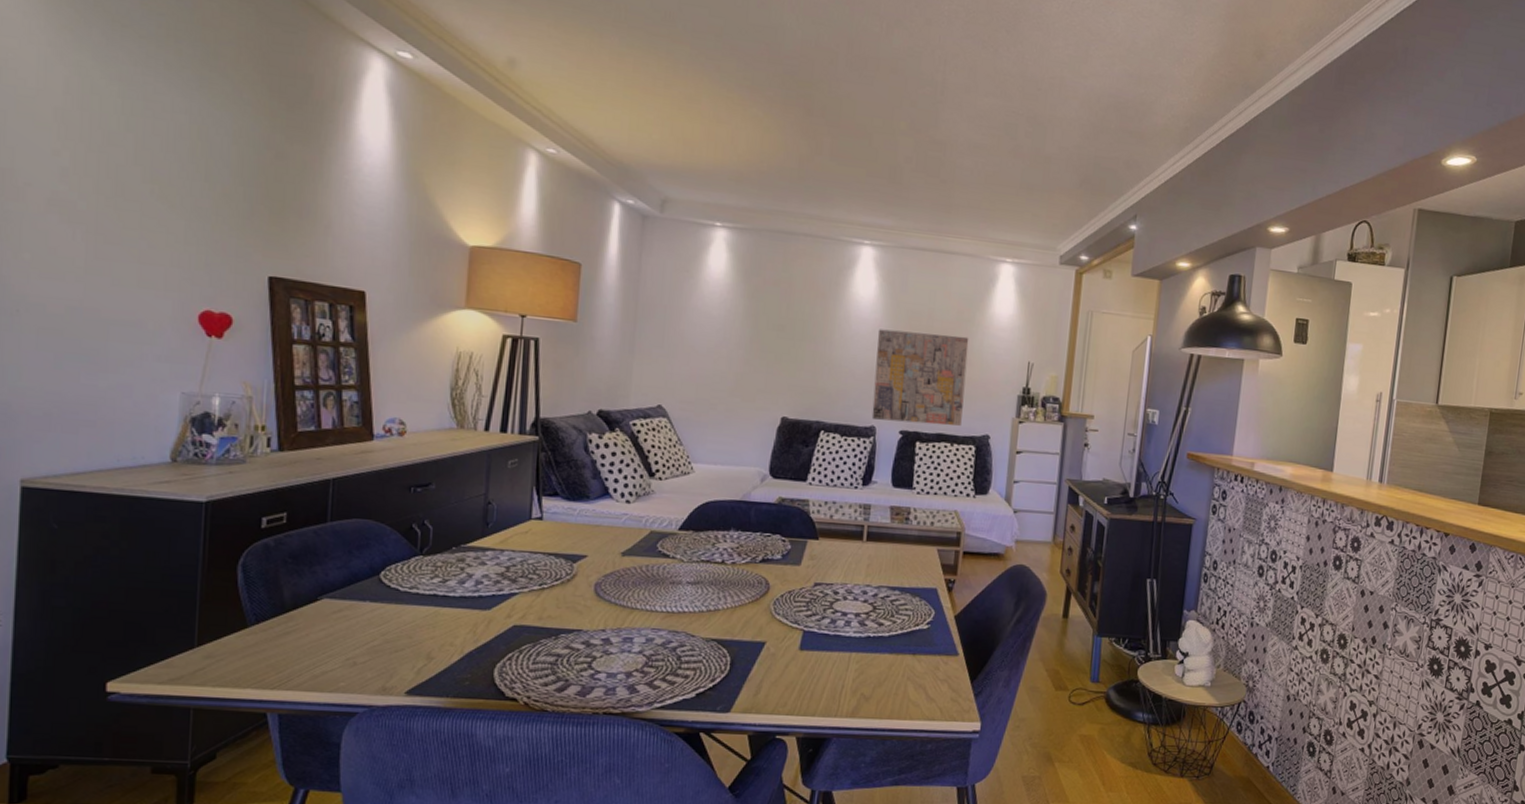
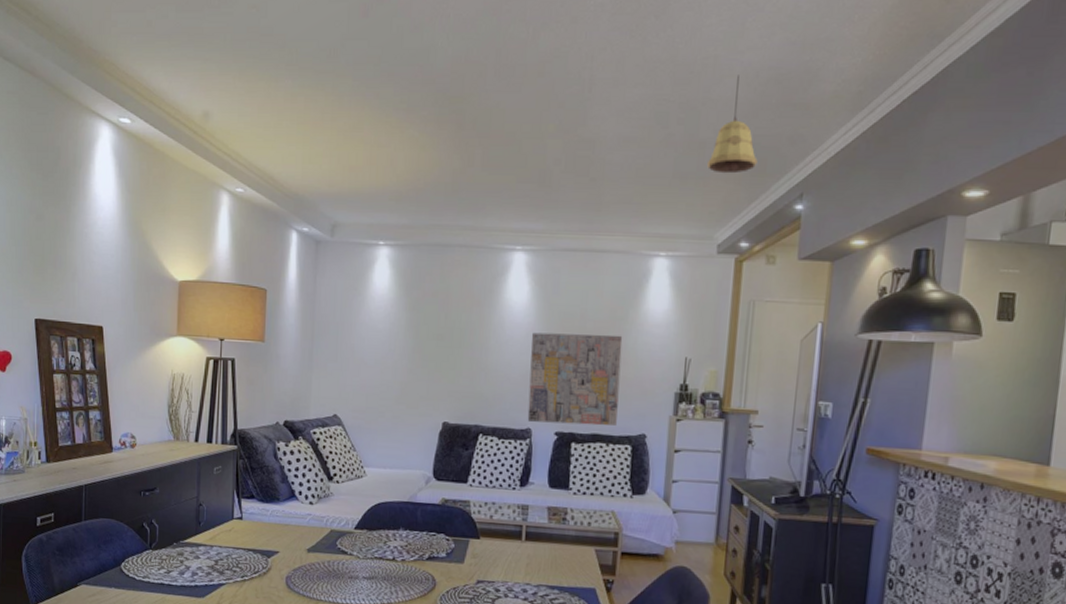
pendant light: none [1051,97,1098,190] -> present [706,75,758,174]

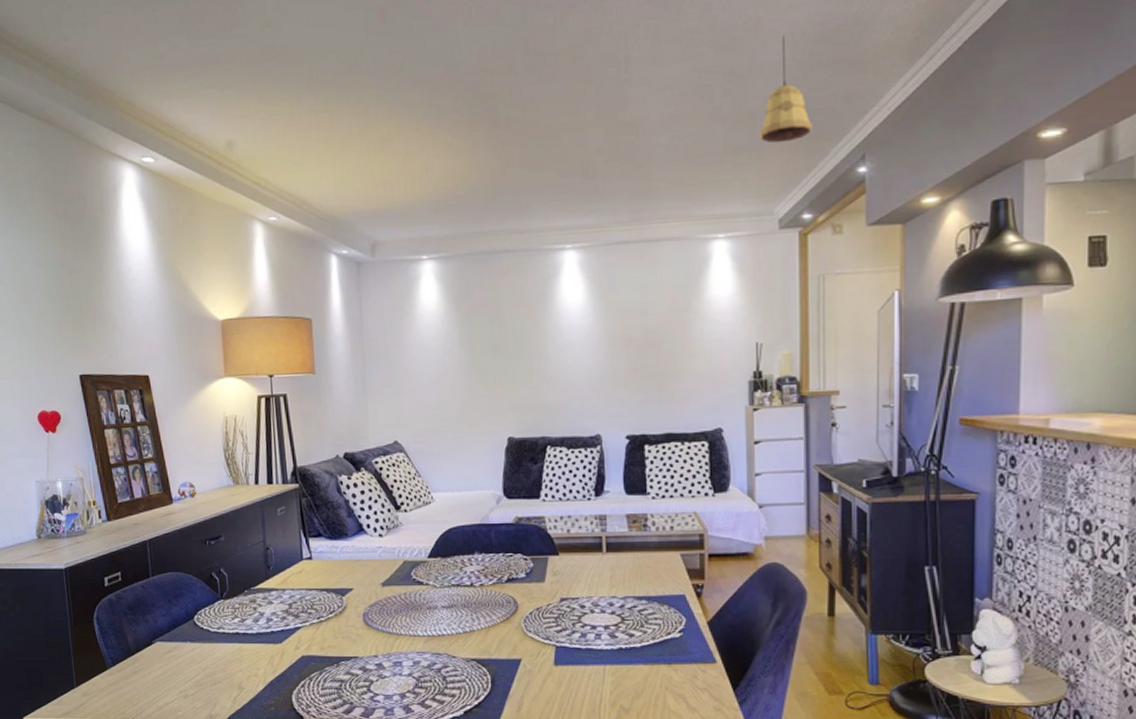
wall art: present [527,332,623,426] -> none [591,326,690,427]

